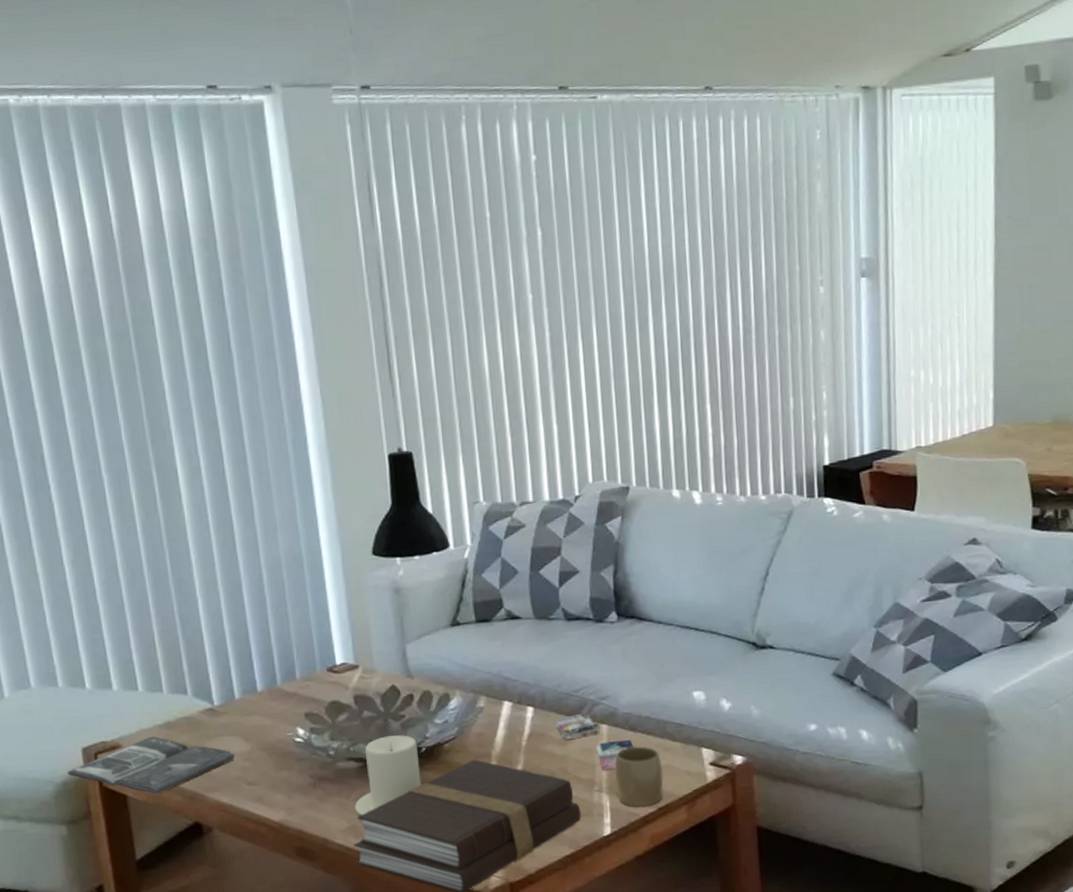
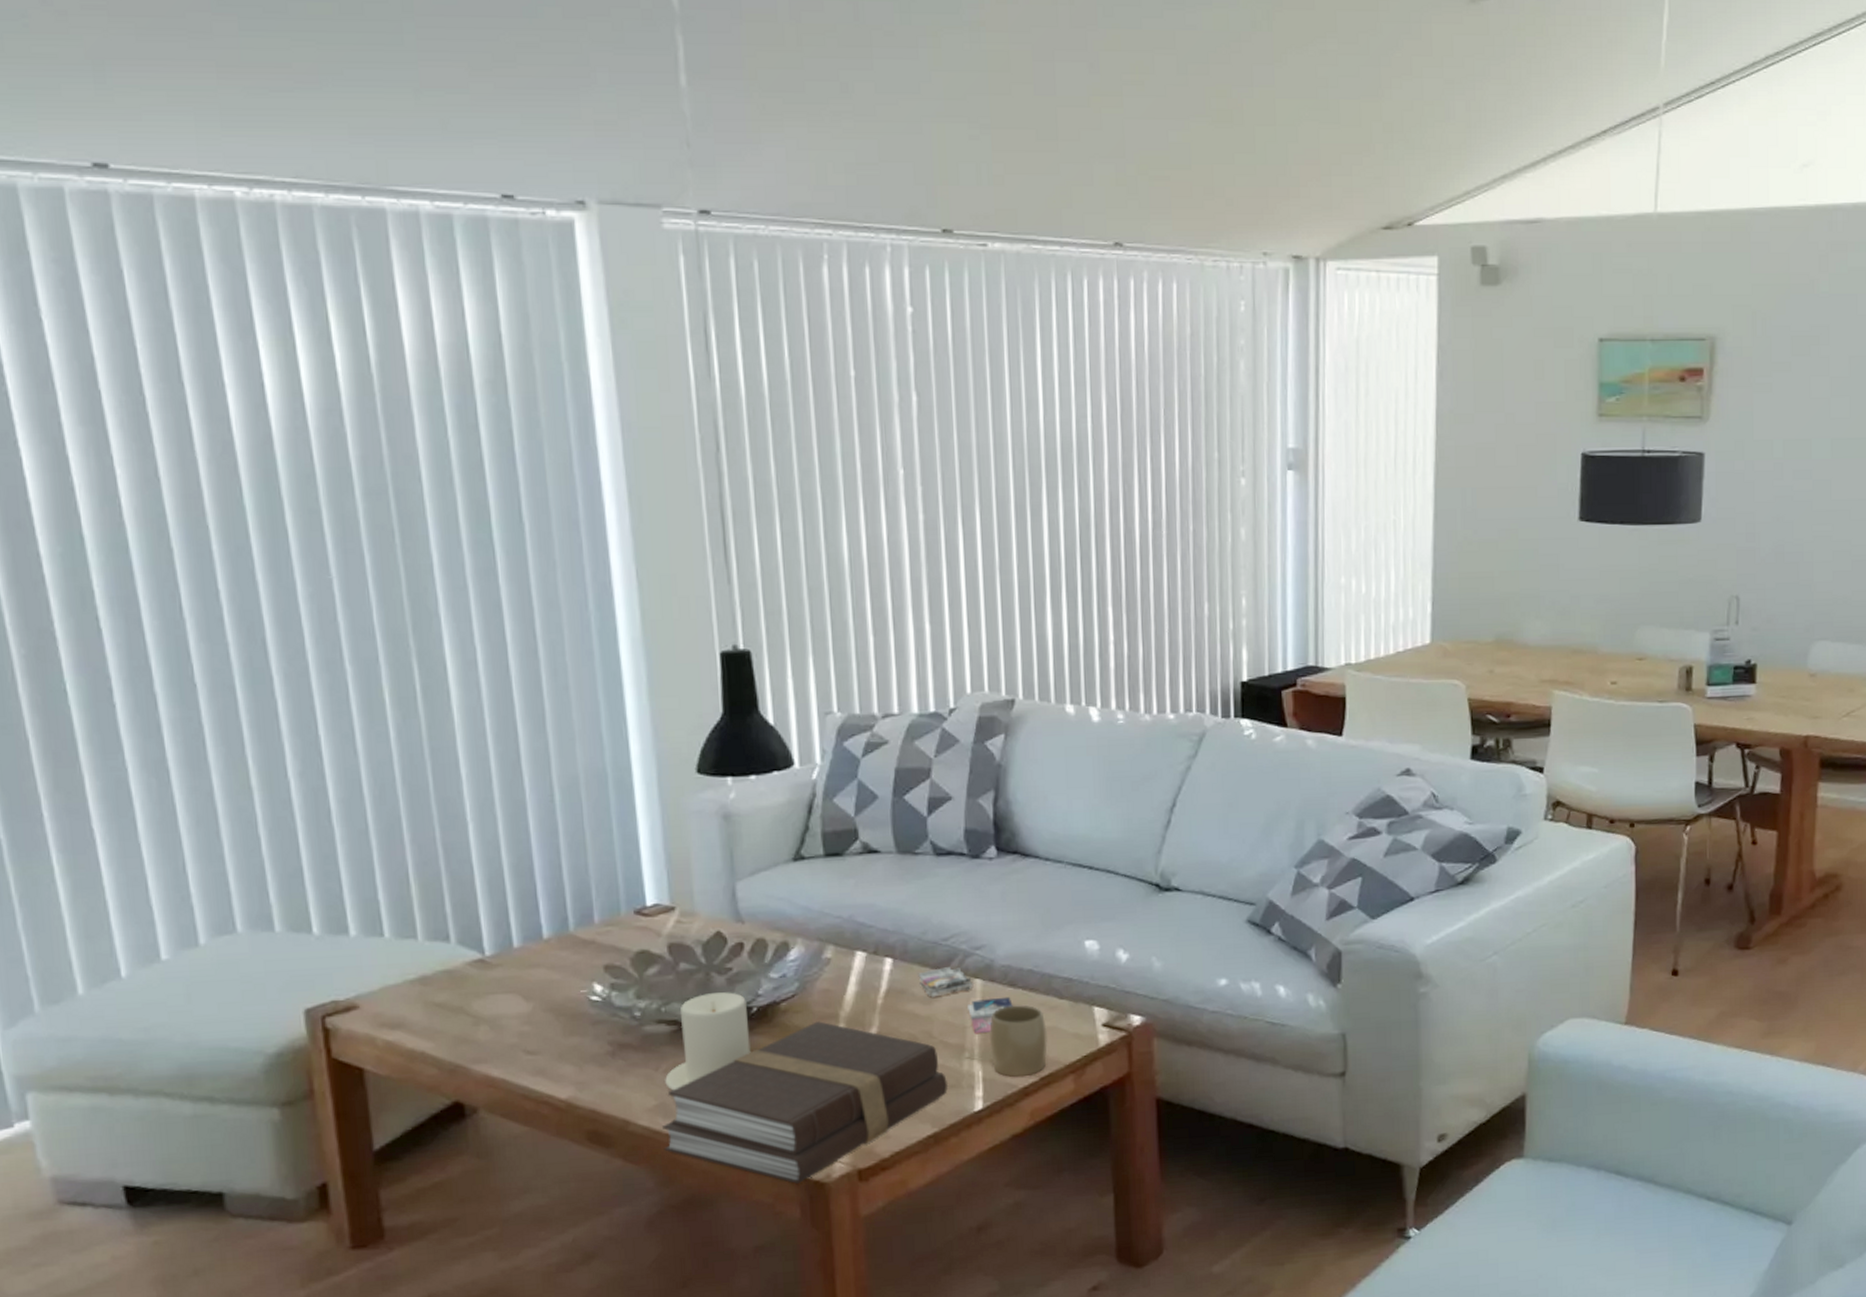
magazine: present [67,736,235,795] -> none [282,994,511,1068]

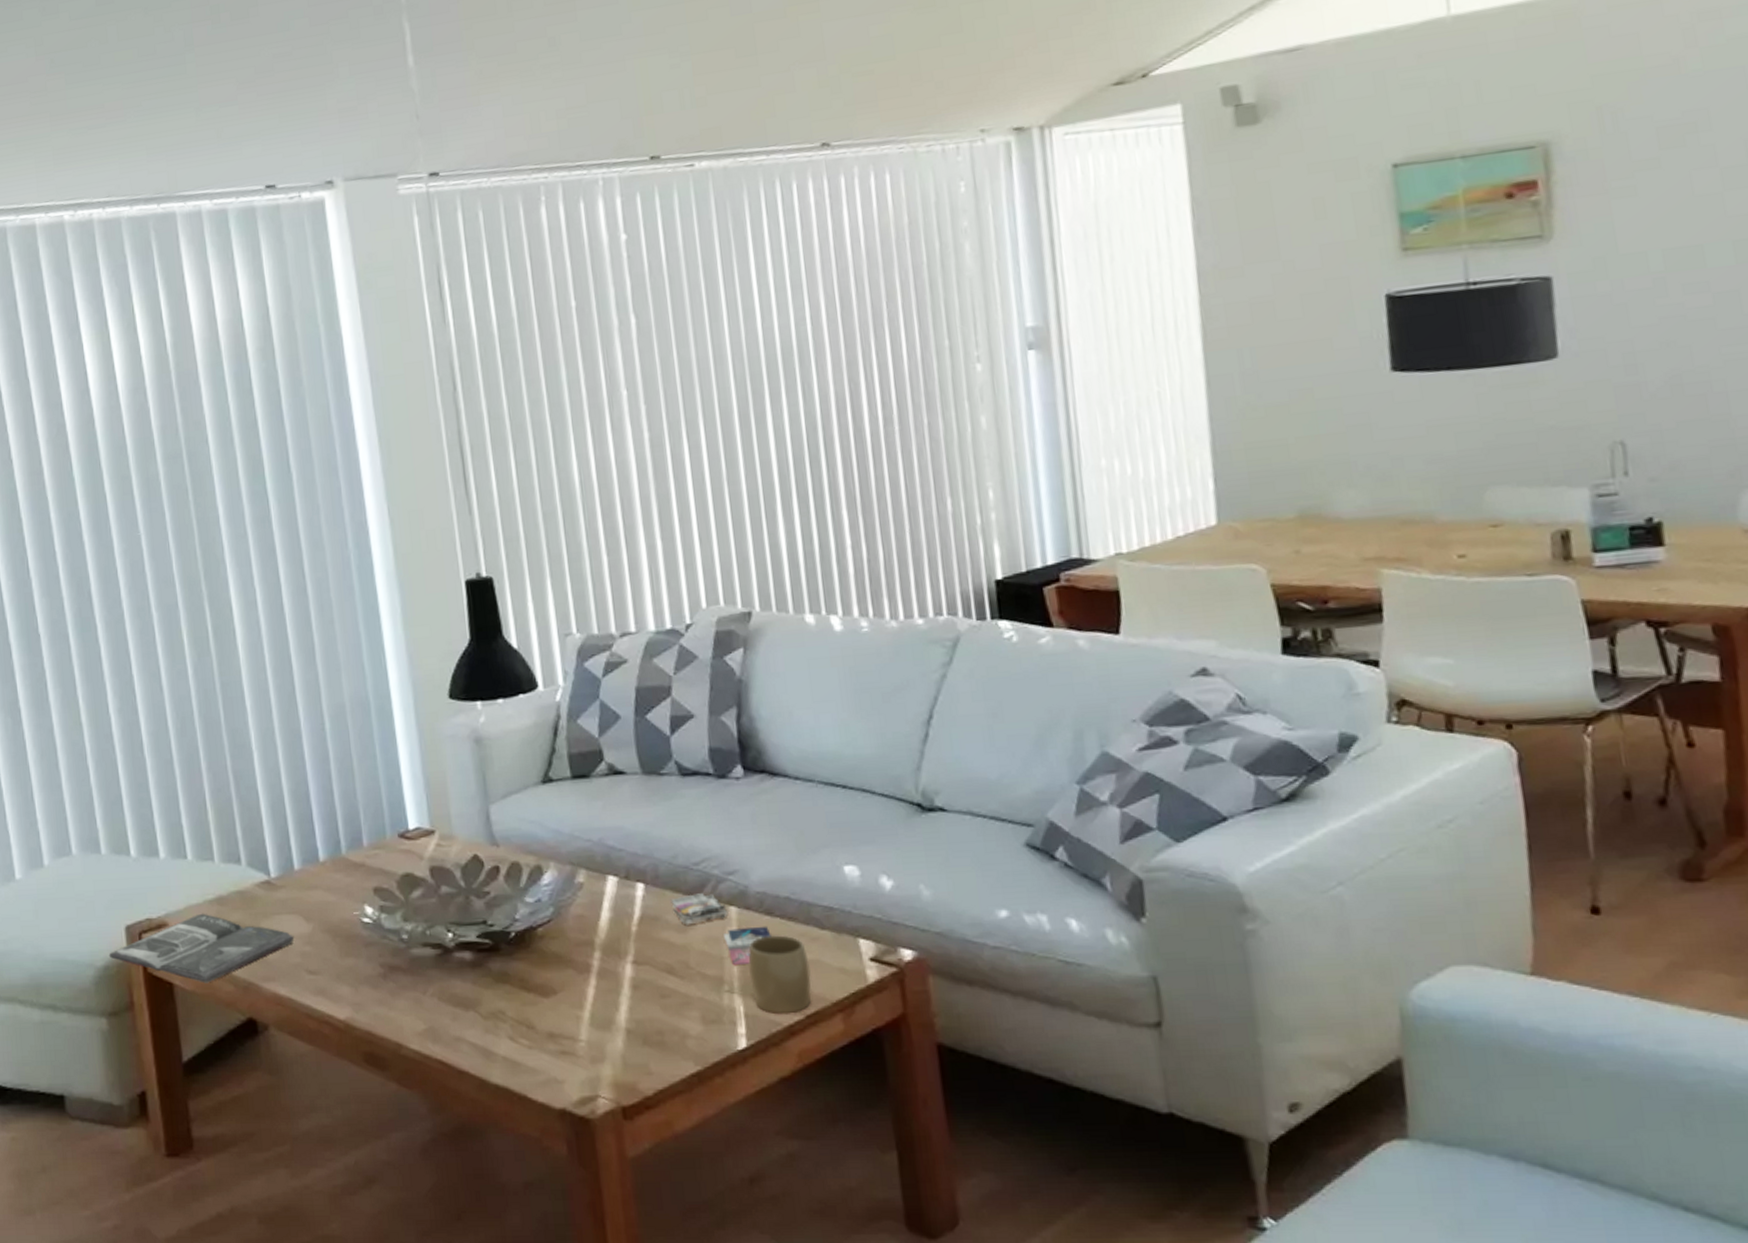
magazine: none [282,994,511,1068] -> present [108,913,295,983]
book: present [662,1021,949,1184] -> none [432,948,709,1118]
candle: present [665,992,751,1091] -> none [432,916,511,1015]

